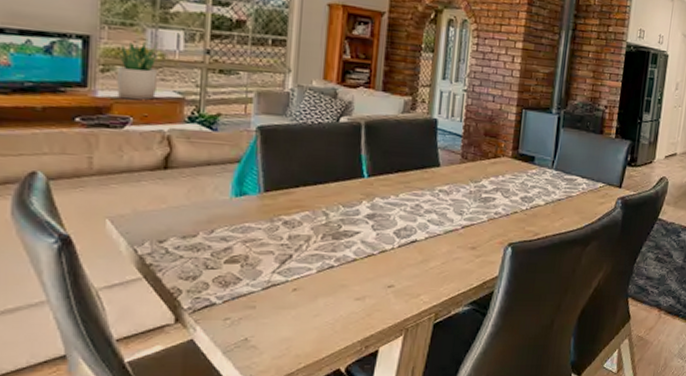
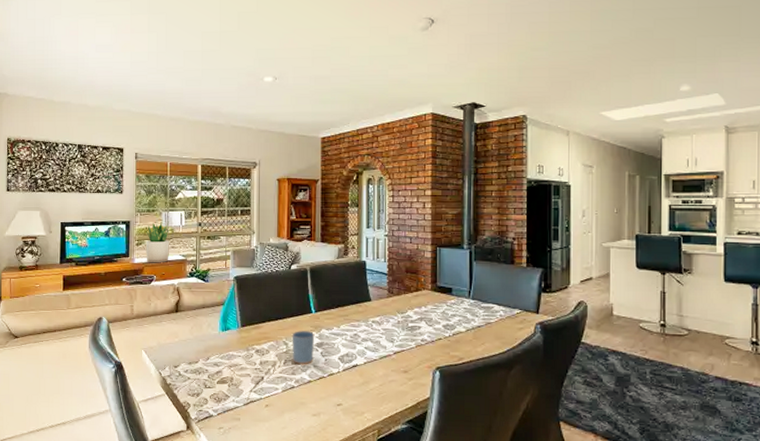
mug: none [334,199,366,239] -> present [292,331,315,364]

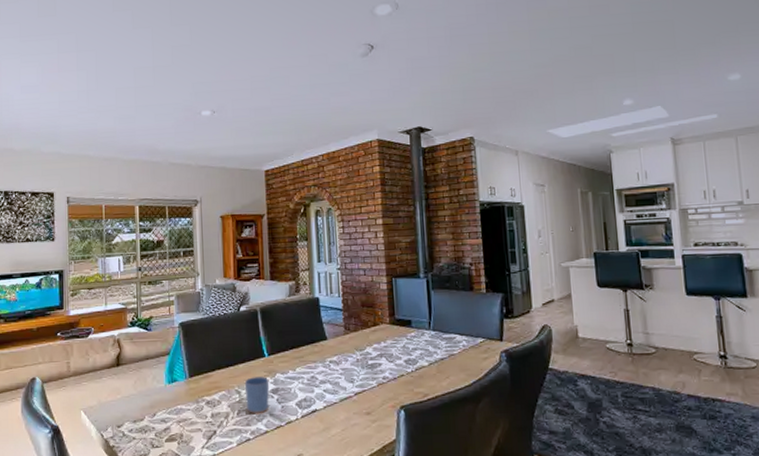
planter: present [146,221,169,263] -> none [81,267,107,314]

